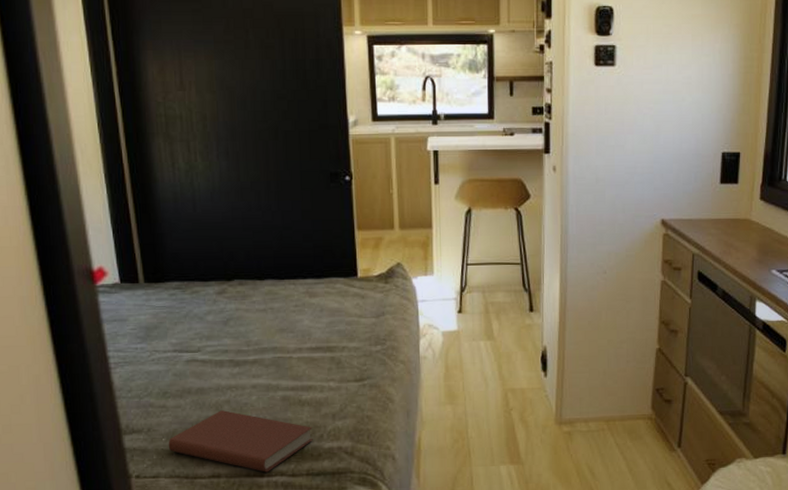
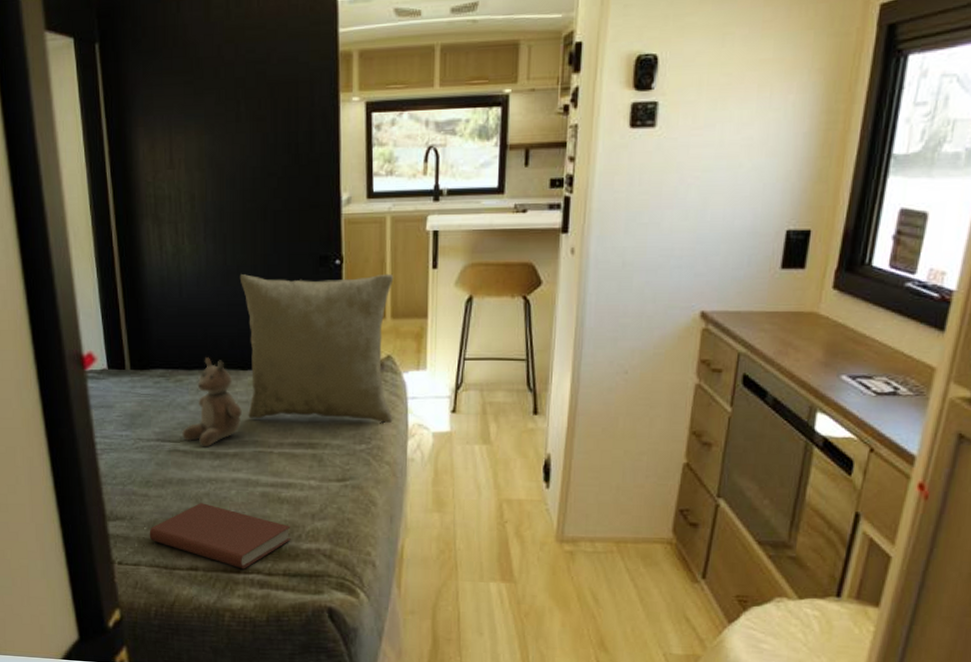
stuffed animal: none [200,269,260,356] -> present [182,357,242,447]
pillow: none [253,188,405,325] -> present [239,273,394,423]

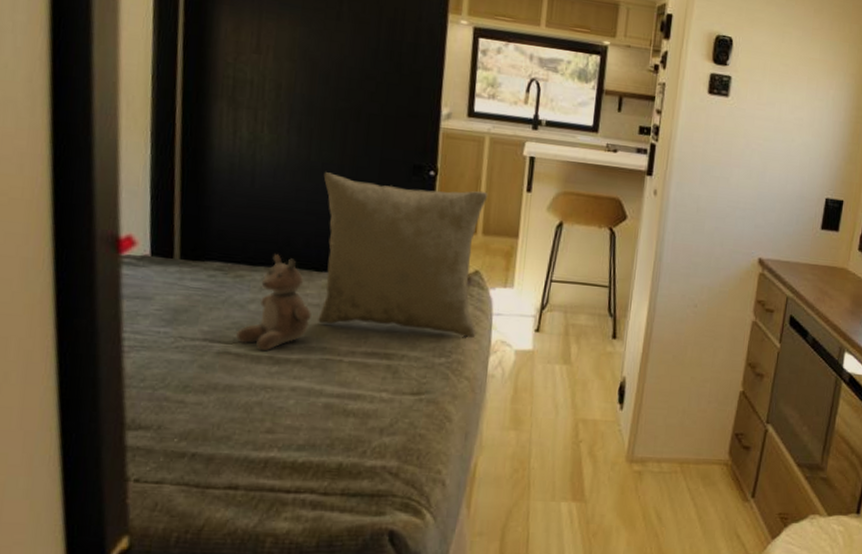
book: present [149,503,291,569] -> none [180,413,355,488]

